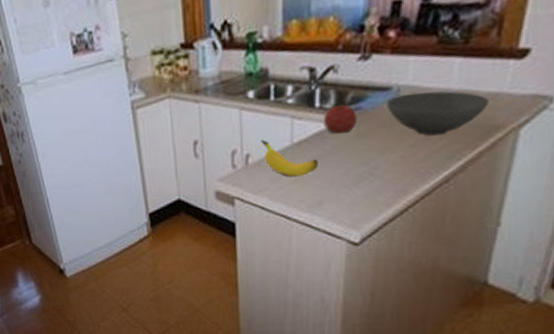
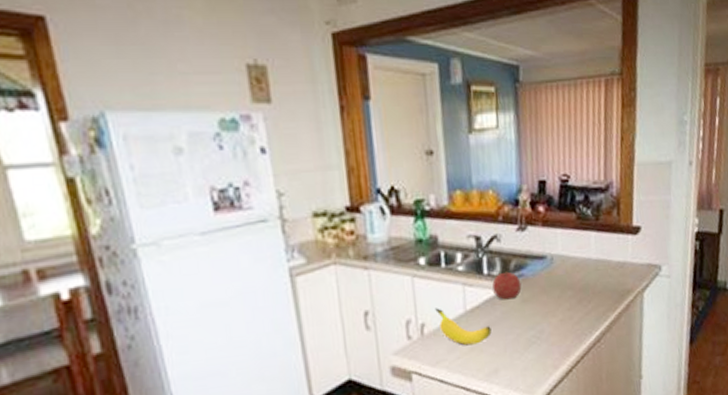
bowl: present [386,91,490,136] -> none [543,260,620,300]

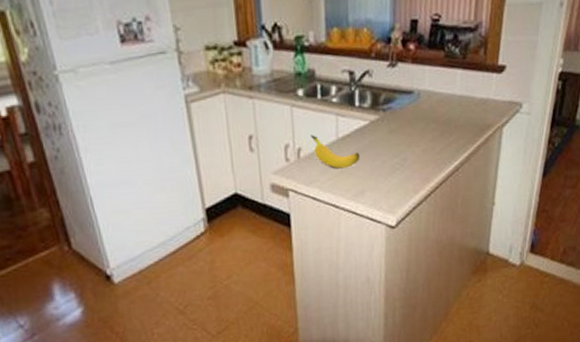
fruit: present [492,271,522,300] -> none [363,104,389,130]

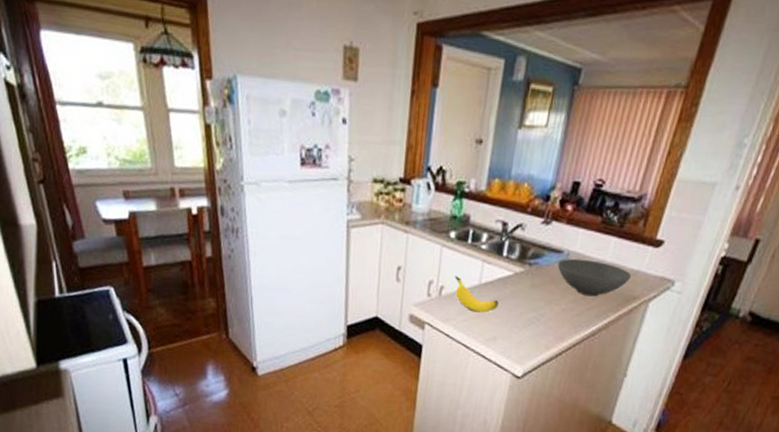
bowl: none [410,96,482,133] -> present [557,258,632,297]

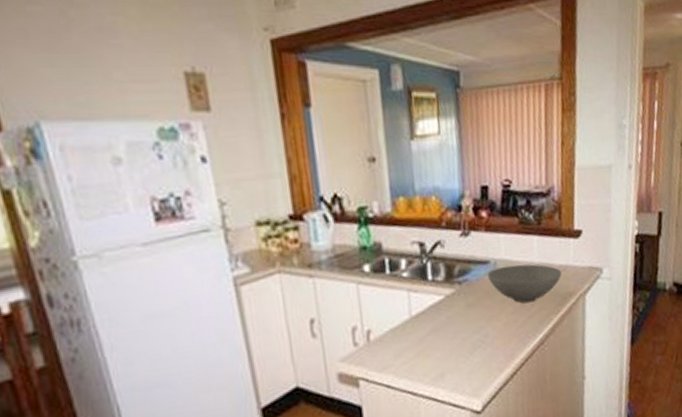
banana: present [455,276,499,313] -> none [381,314,437,351]

